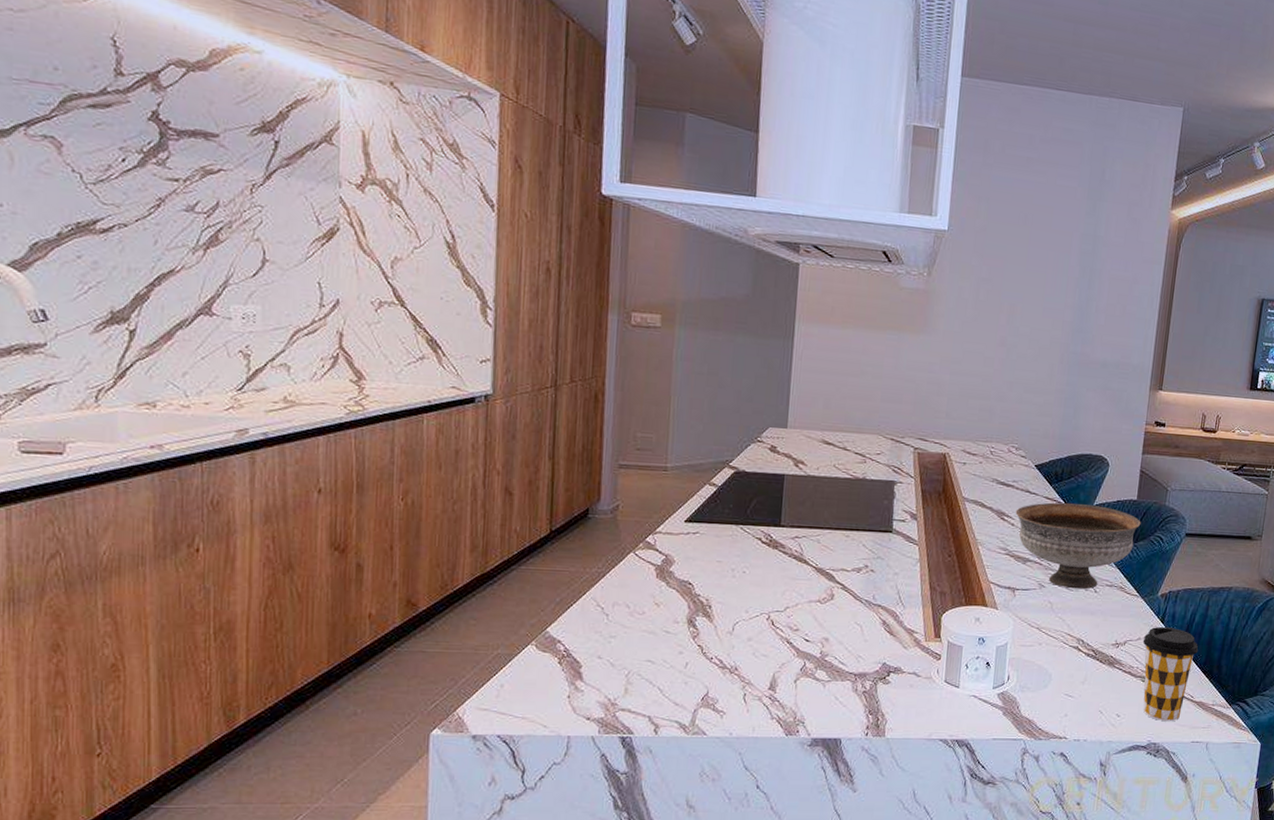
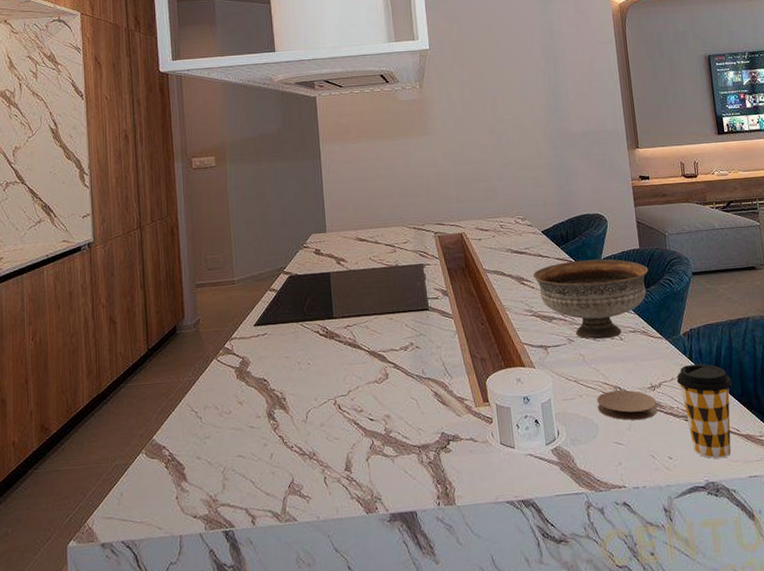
coaster: none [1055,643,1118,676] -> present [597,390,658,421]

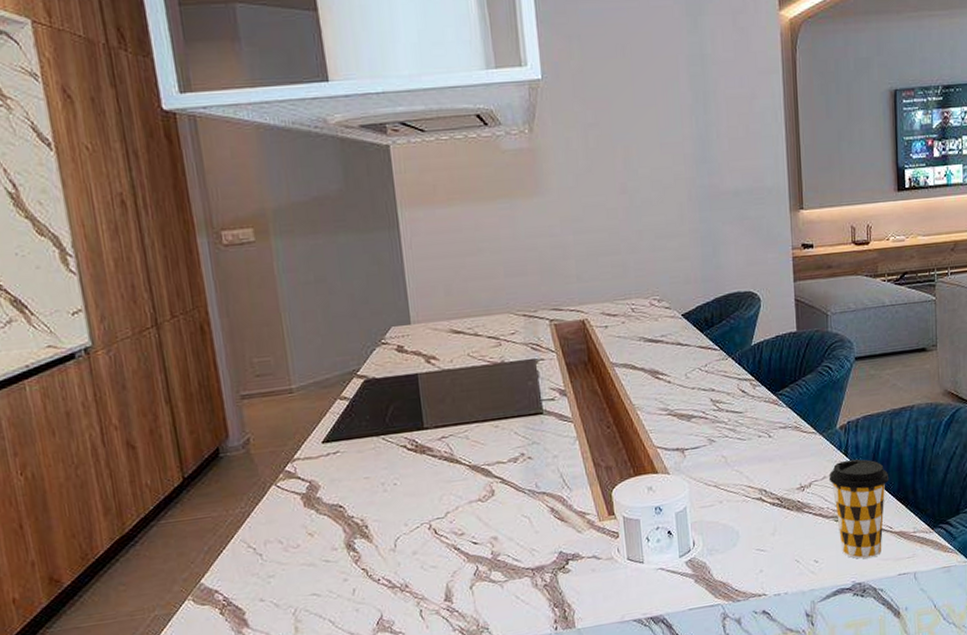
bowl: present [533,259,649,340] -> none [670,345,806,439]
coaster: present [597,390,658,421] -> none [739,492,806,525]

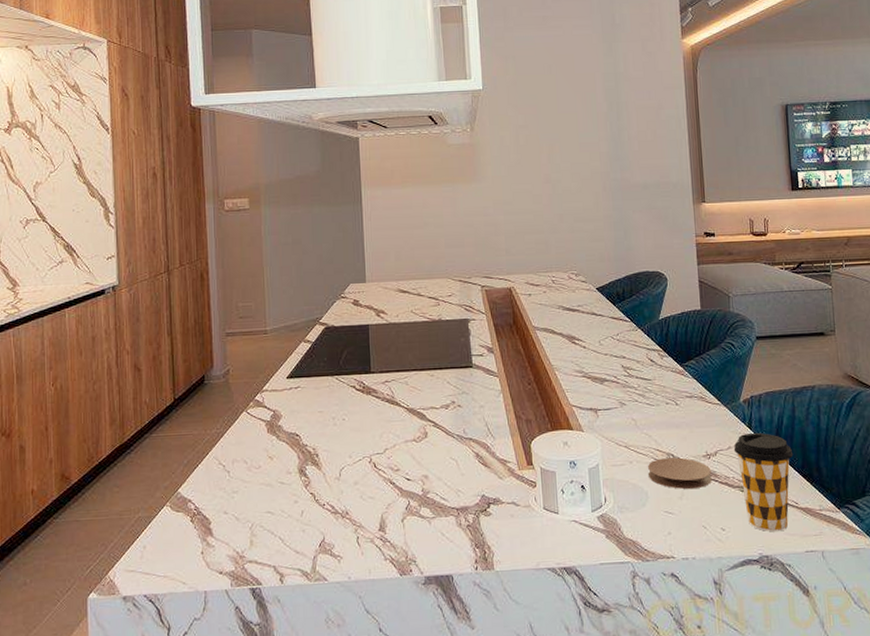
coaster: none [739,492,806,525] -> present [648,457,712,490]

